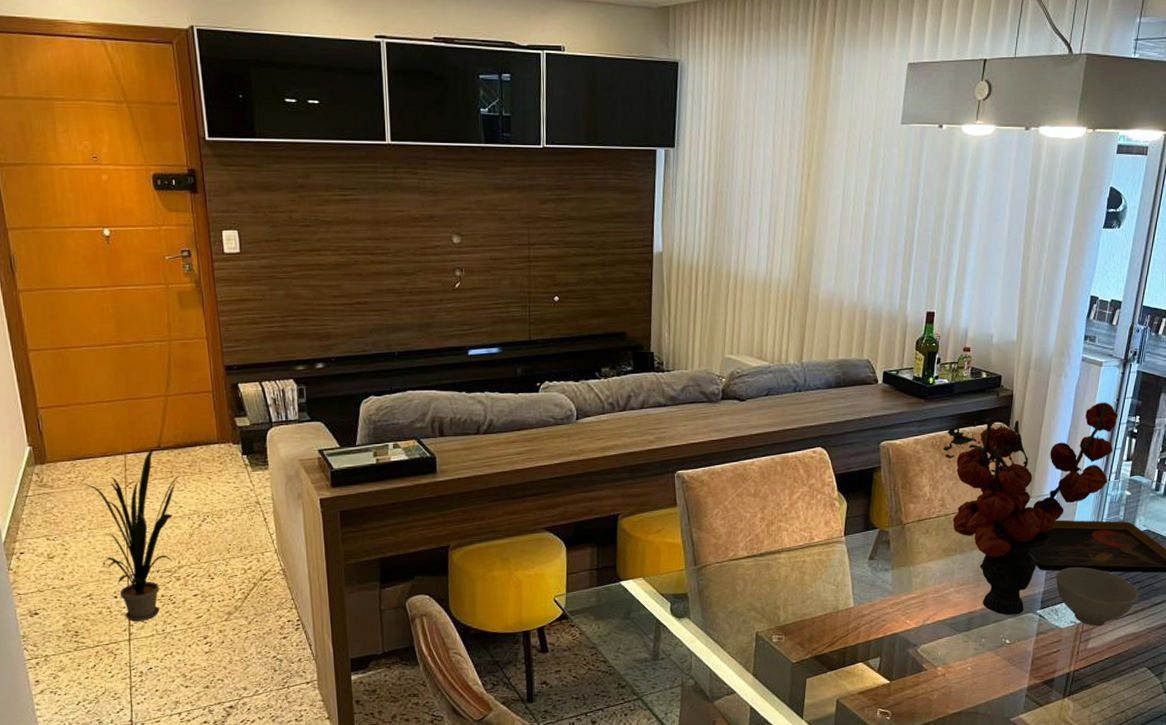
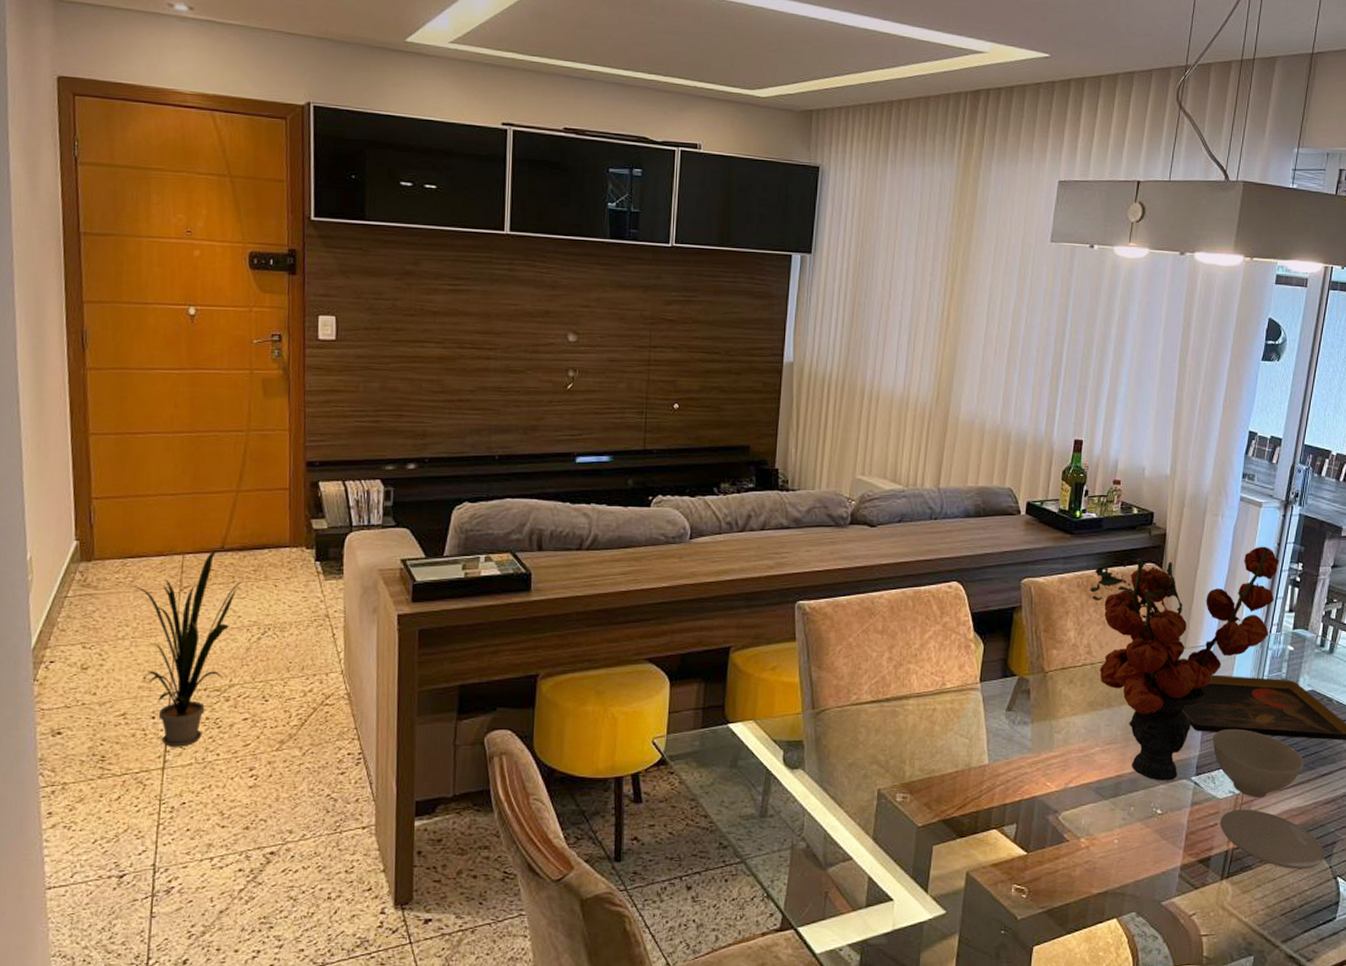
plate: none [1062,636,1157,687] -> present [1220,810,1325,870]

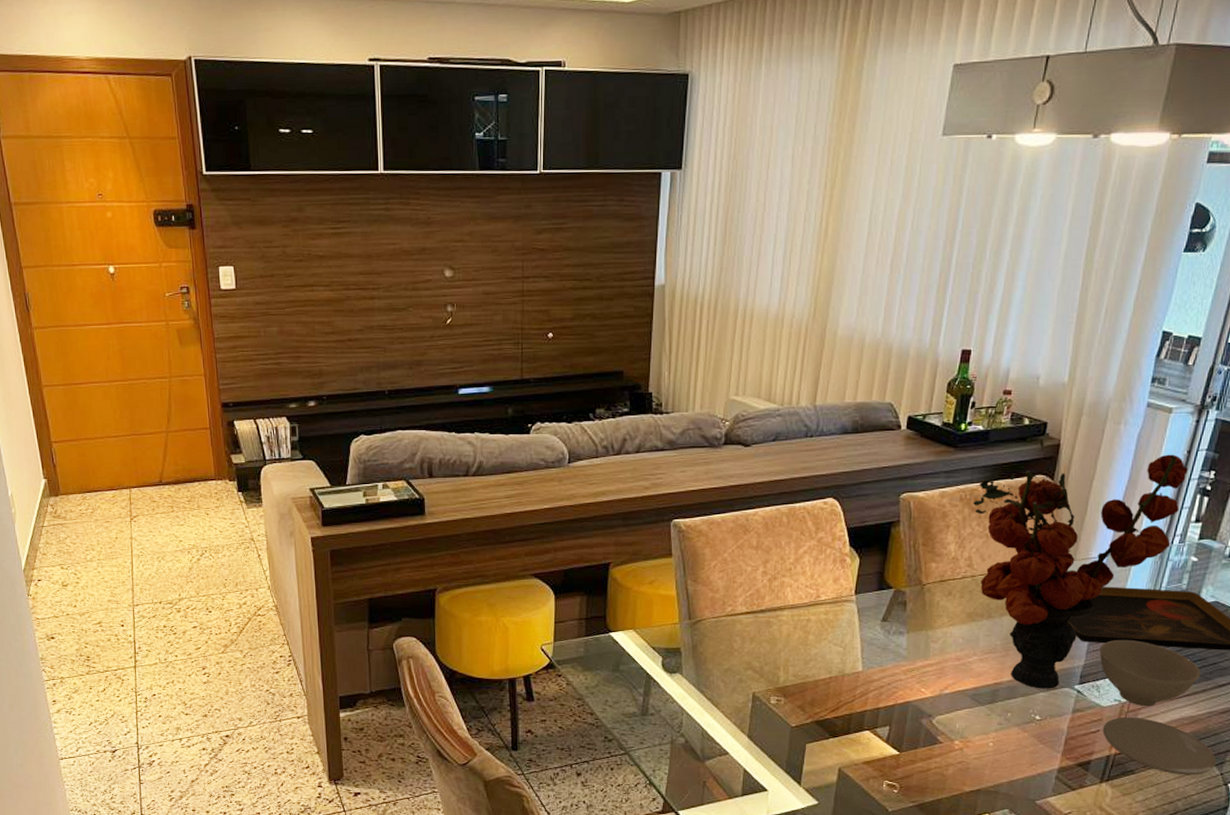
house plant: present [131,550,241,747] -> none [92,484,179,650]

